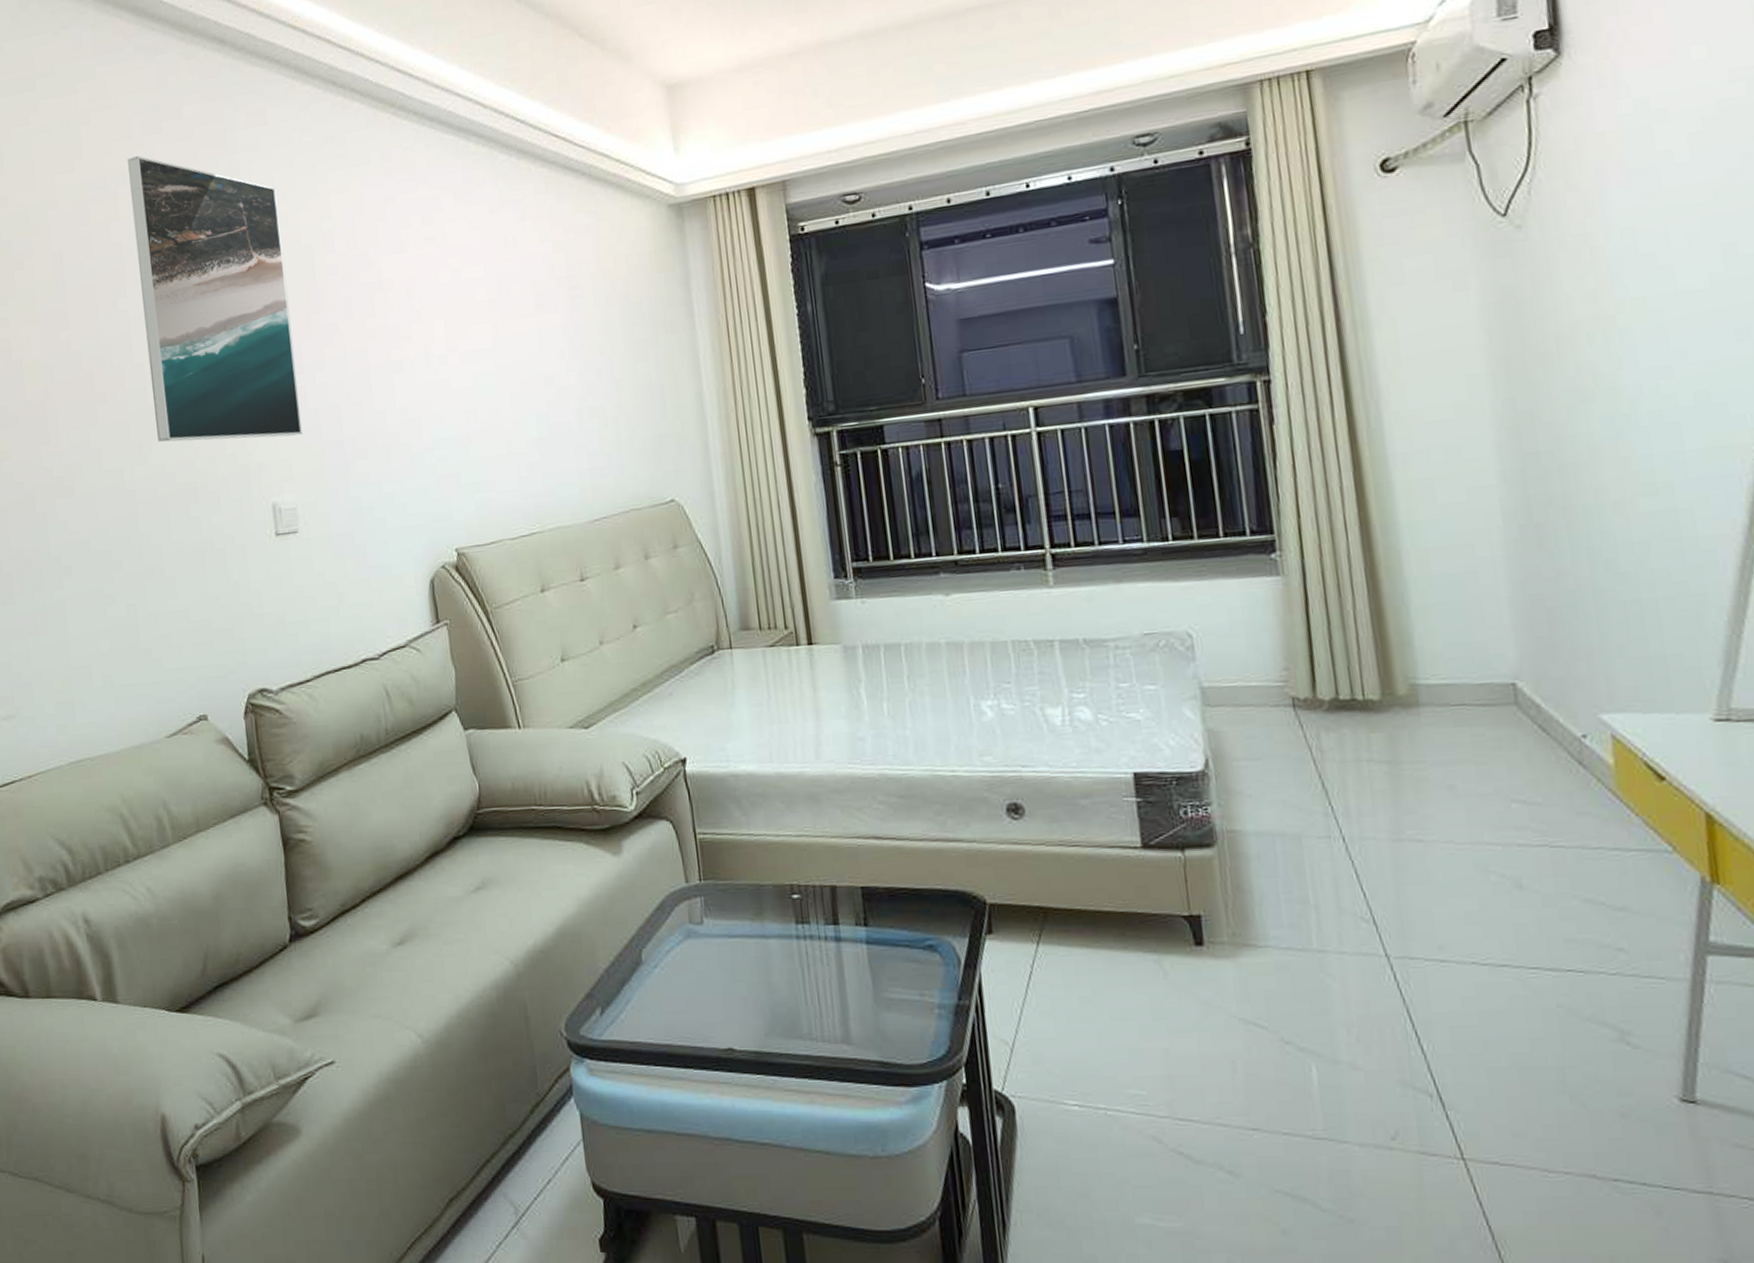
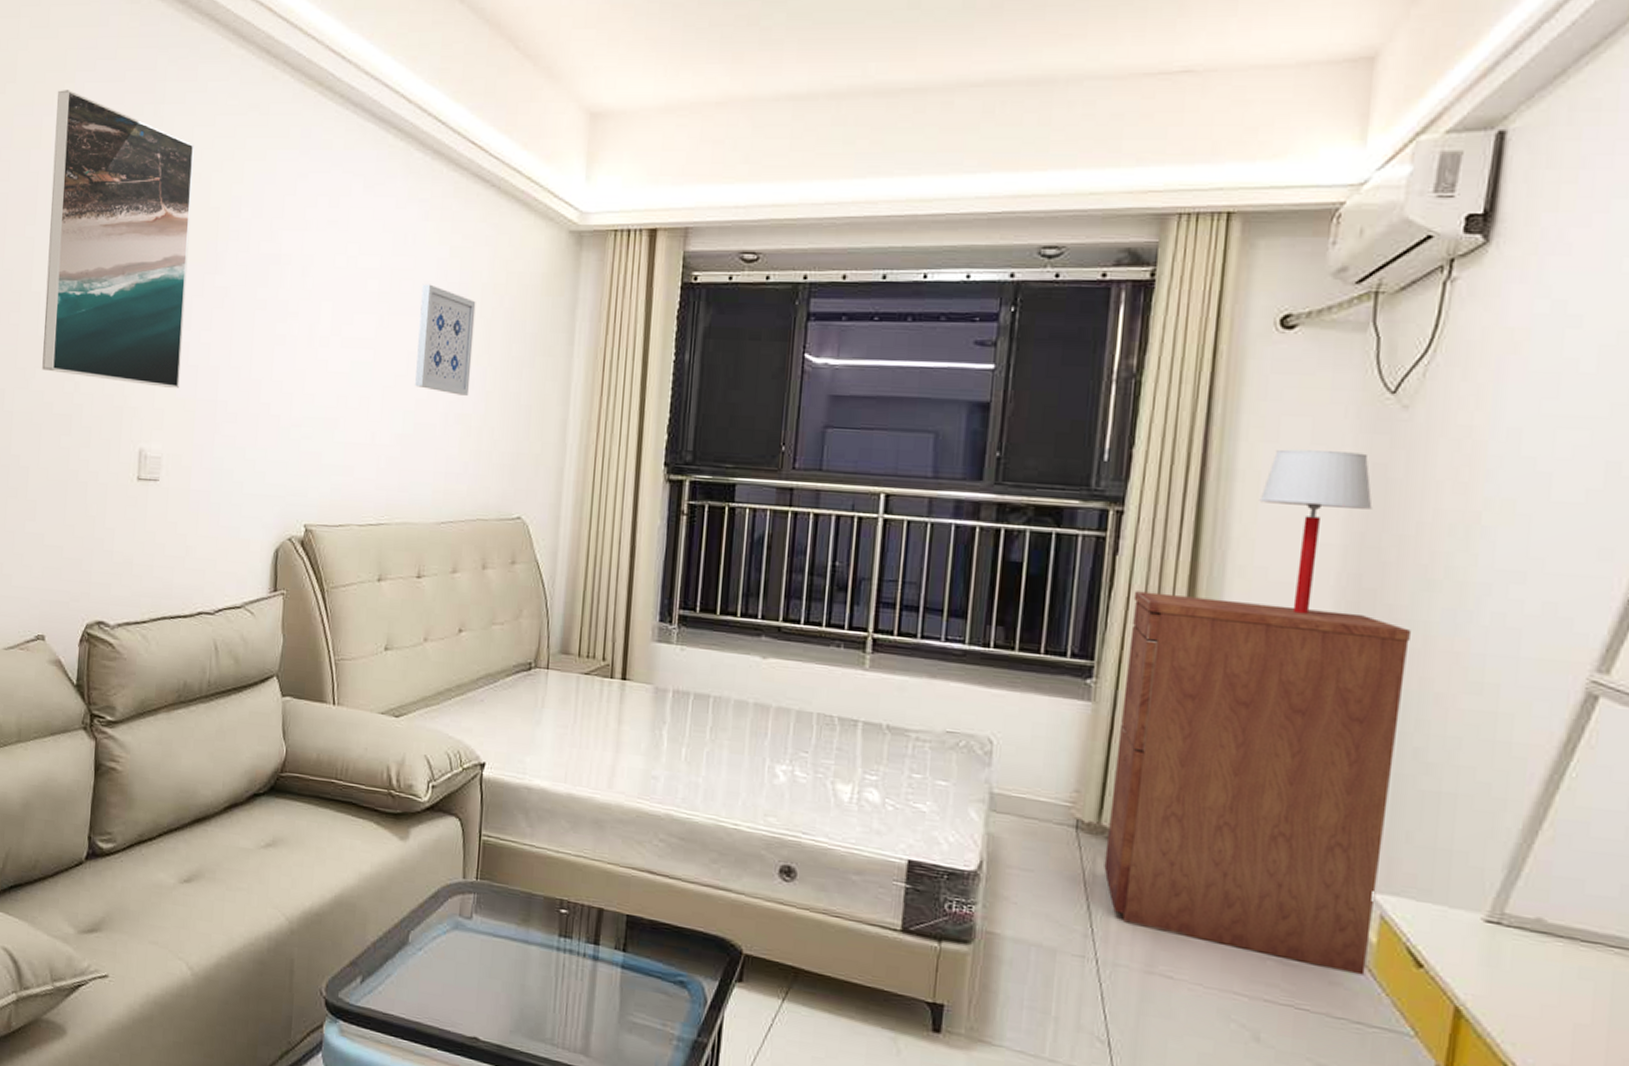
wall art: none [531,283,599,389] -> present [415,284,476,396]
filing cabinet: none [1298,438,1610,800] -> present [1104,591,1410,976]
table lamp: none [1399,279,1510,449] -> present [1259,449,1373,615]

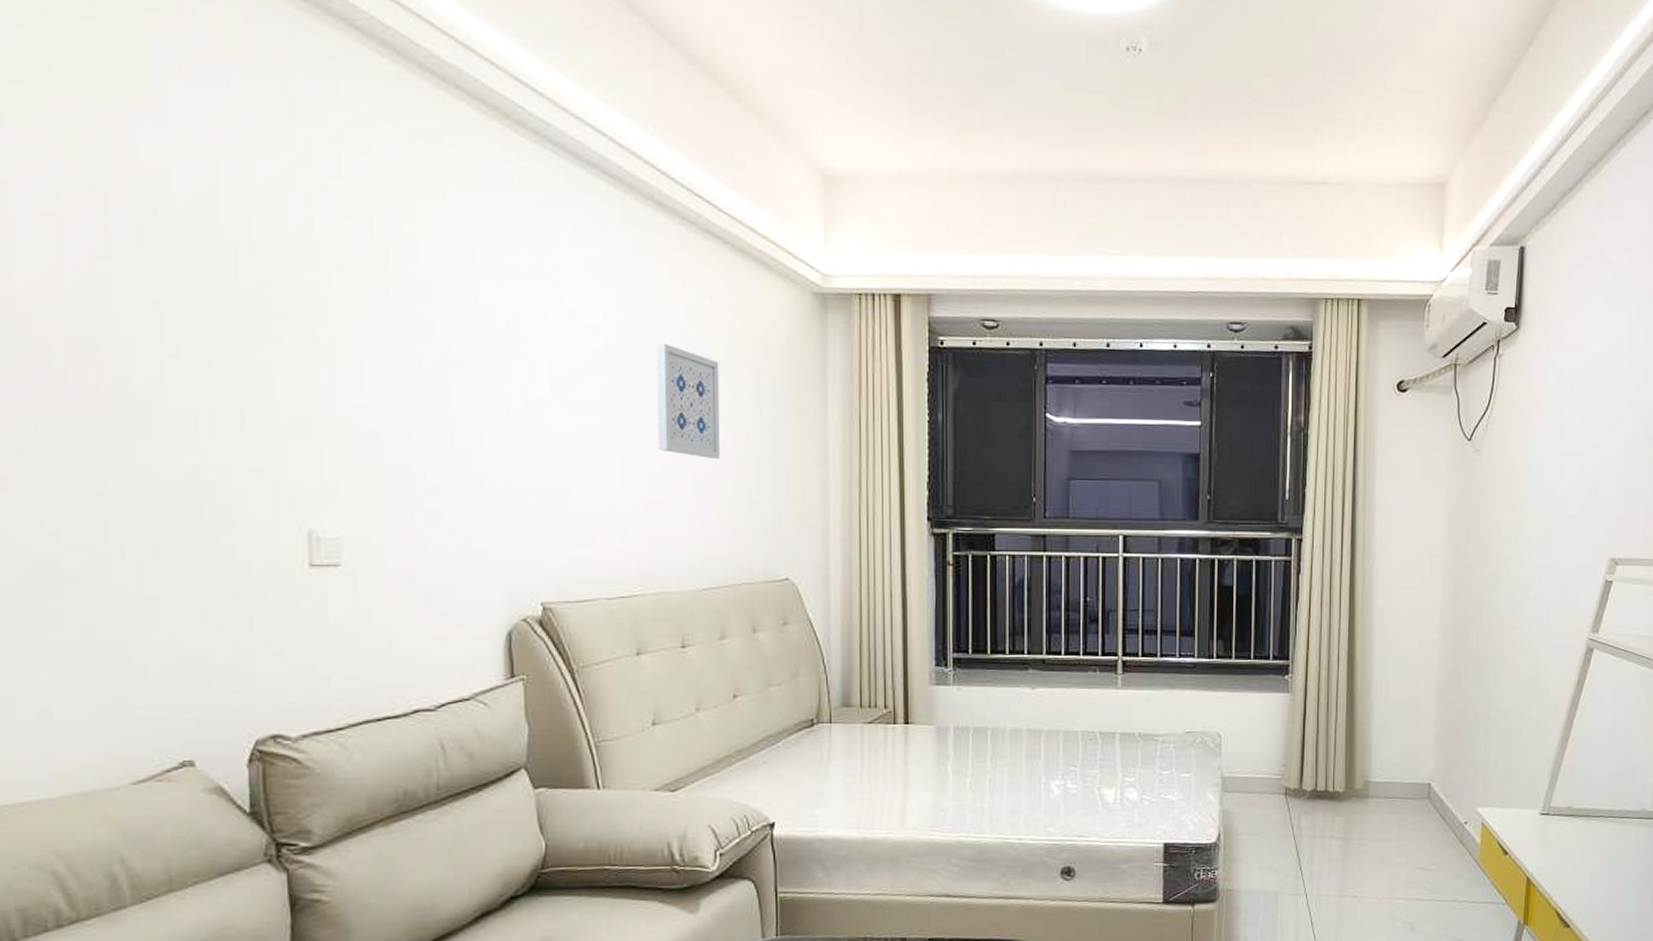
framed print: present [42,90,194,388] -> none [123,88,356,458]
filing cabinet: present [1104,591,1410,976] -> none [1306,602,1488,868]
table lamp: present [1259,449,1373,615] -> none [1391,485,1461,609]

